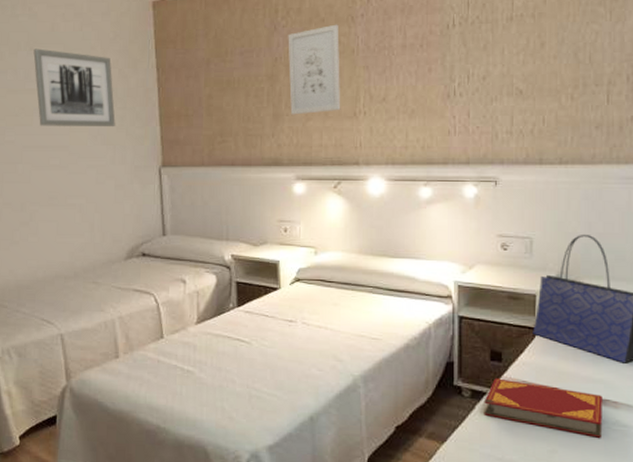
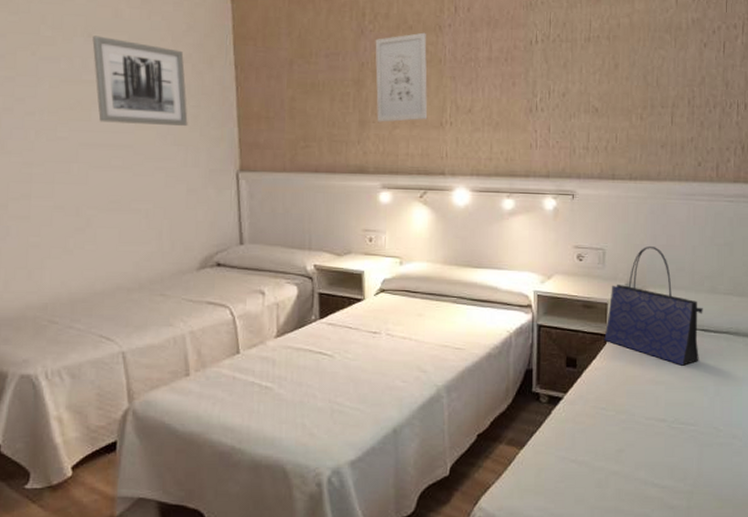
hardback book: present [484,378,603,438] -> none [559,383,664,436]

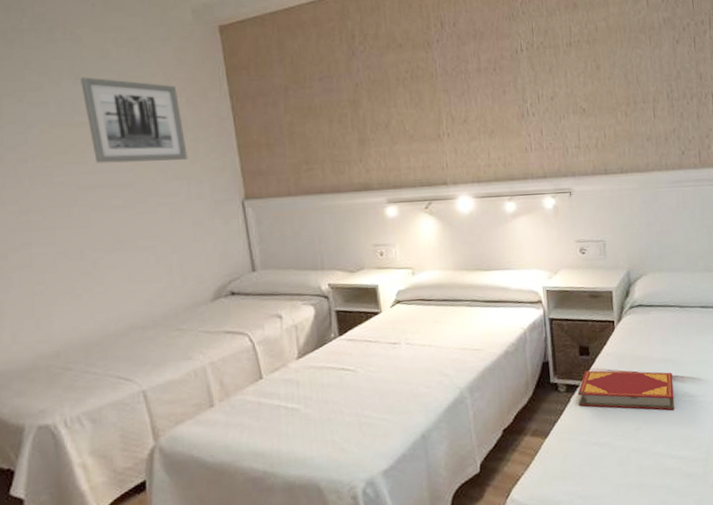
wall art: present [375,32,428,122] -> none [367,49,425,139]
hardback book: none [559,383,664,436] -> present [577,370,675,410]
tote bag: present [604,245,703,366] -> none [612,233,701,342]

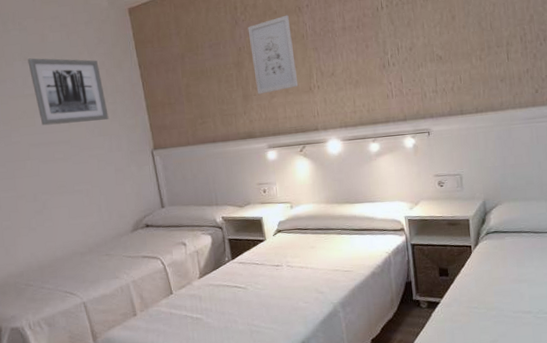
wall art: none [367,49,425,139] -> present [247,15,299,95]
hardback book: present [577,370,675,410] -> none [438,289,530,326]

